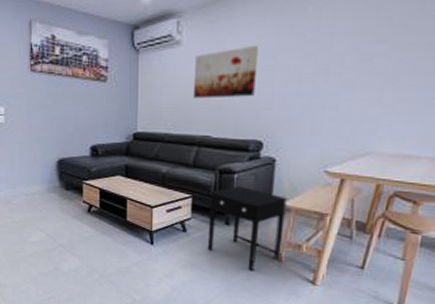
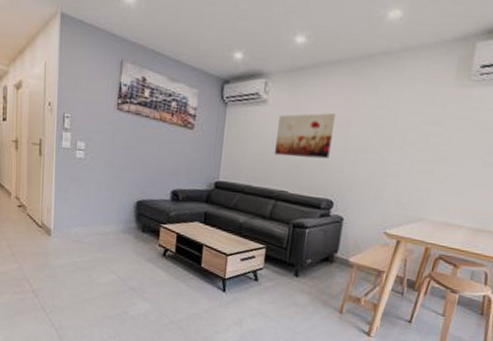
side table: present [207,185,288,271] -> none [276,240,352,322]

